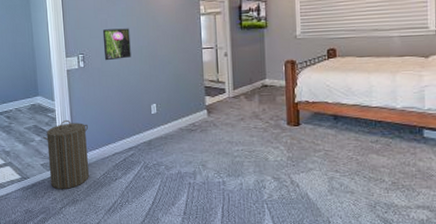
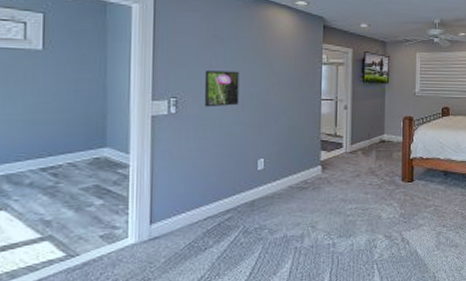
laundry hamper: present [43,119,89,190] -> none [107,177,175,268]

